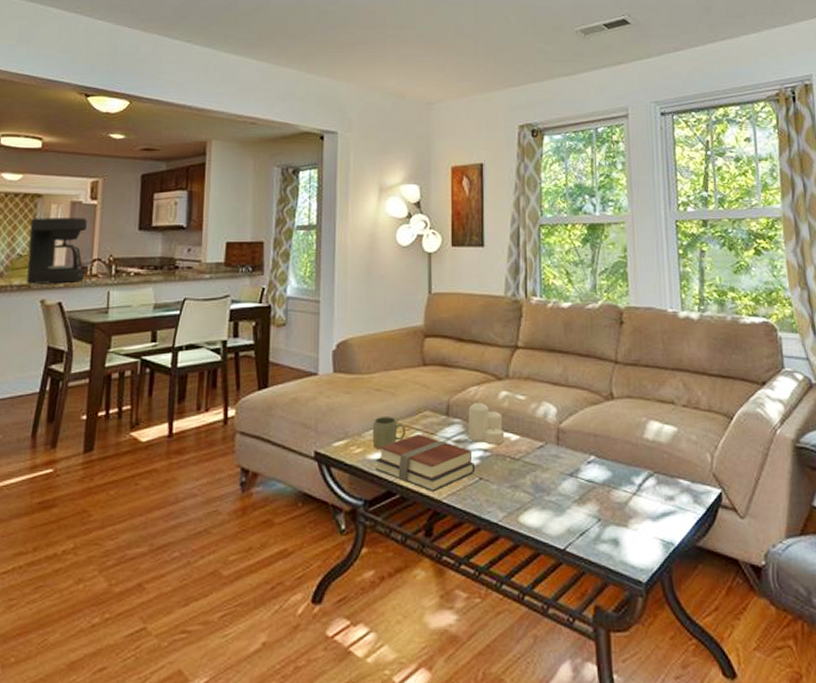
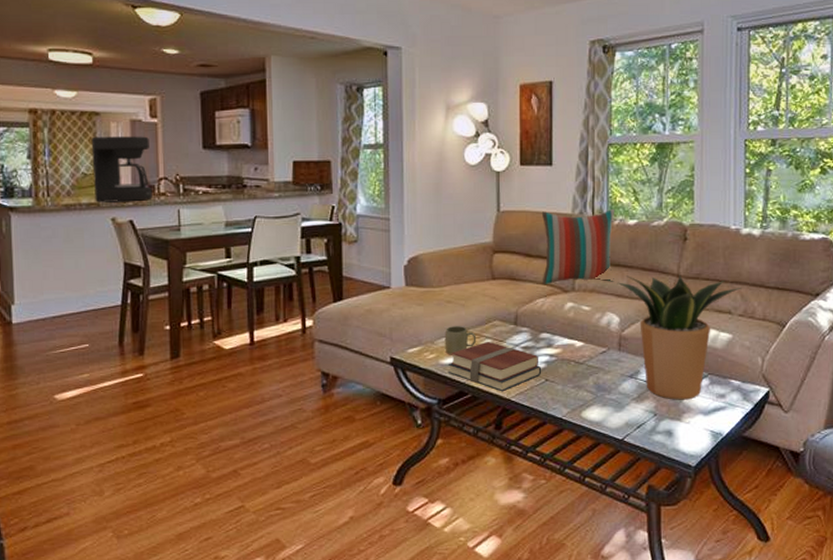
candle: present [468,399,505,445] -> none [535,310,570,351]
pillow: none [473,291,550,372] -> present [541,209,615,285]
potted plant: none [552,360,684,503] -> present [617,274,742,400]

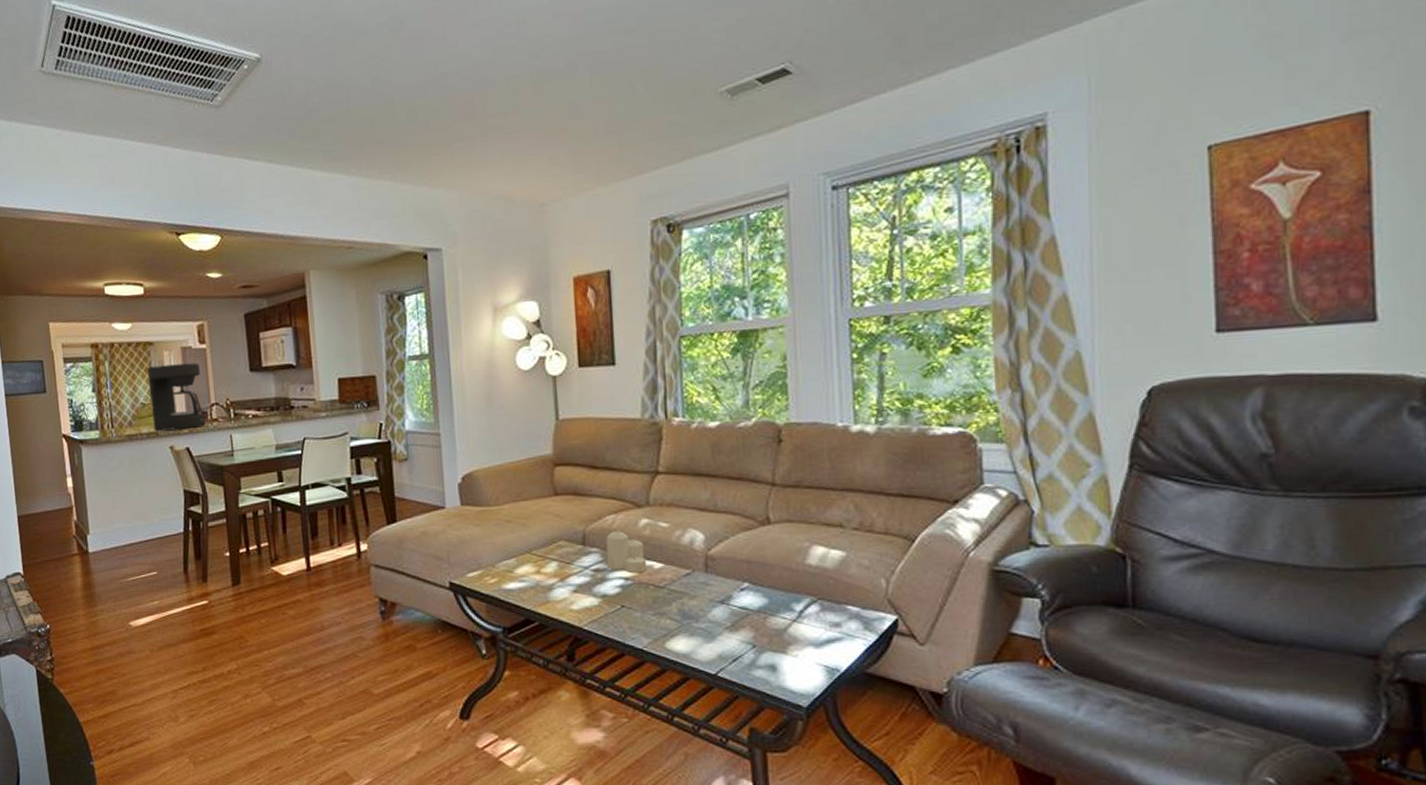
mug: present [444,326,477,355] -> none [505,547,541,580]
books: present [447,341,542,391] -> none [511,563,617,619]
candle: none [535,310,570,351] -> present [606,527,647,574]
pillow: present [541,209,615,285] -> none [606,411,696,500]
potted plant: present [617,274,742,400] -> none [699,482,855,630]

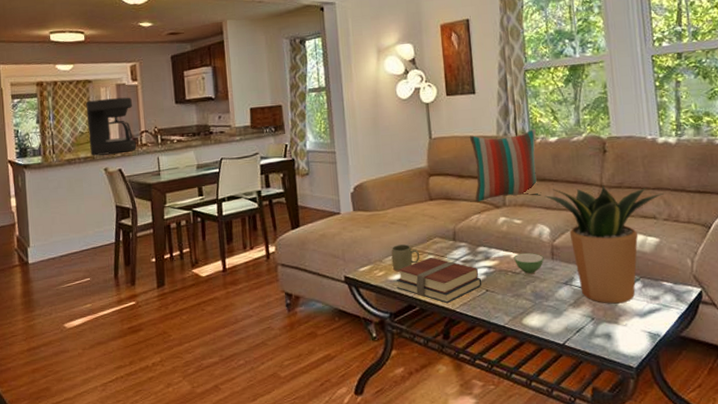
mug: none [505,547,541,580] -> present [391,244,420,272]
books: none [511,563,617,619] -> present [396,257,482,303]
pillow: none [606,411,696,500] -> present [469,129,542,203]
candle: present [606,527,647,574] -> none [472,225,506,263]
bowl: none [656,563,696,591] -> present [513,252,544,276]
potted plant: none [699,482,855,630] -> present [544,184,664,304]

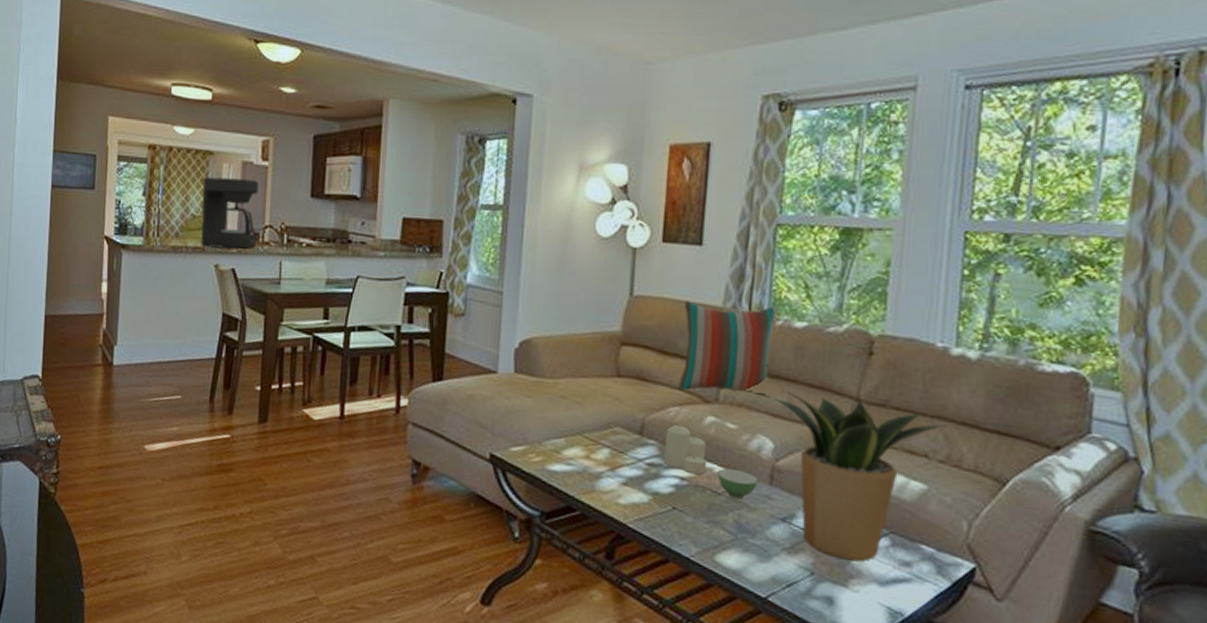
mug: present [391,244,420,272] -> none [553,426,593,462]
books: present [396,257,482,303] -> none [554,450,669,514]
candle: none [472,225,506,263] -> present [664,421,708,475]

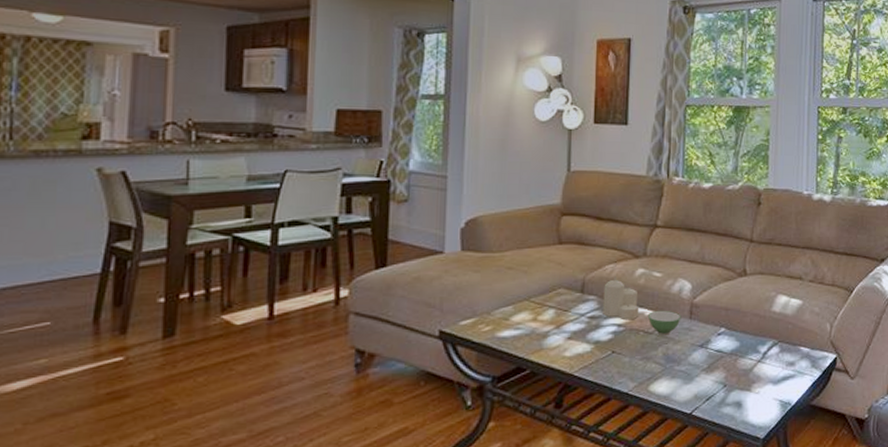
coffee maker: present [201,177,259,250] -> none [76,70,156,150]
pillow: present [679,300,779,398] -> none [613,172,691,251]
potted plant: present [774,391,946,562] -> none [690,239,812,370]

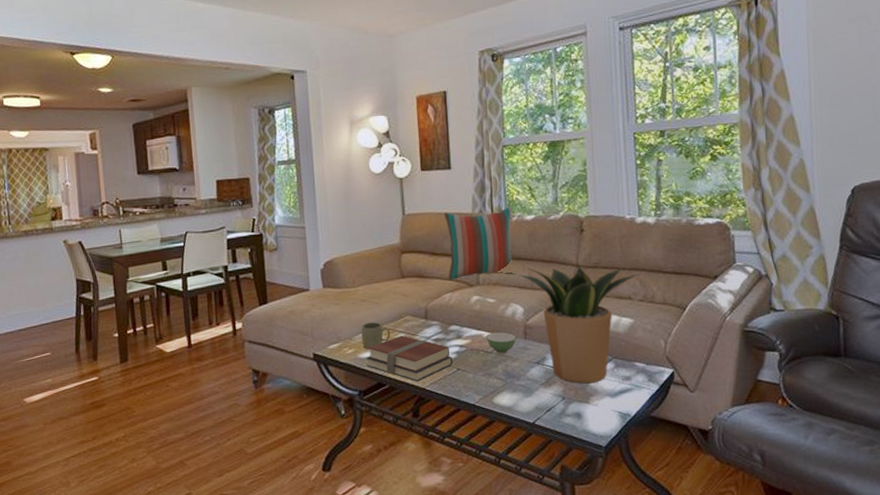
mug: none [502,295,539,327] -> present [361,322,391,350]
books: none [504,311,609,366] -> present [365,335,453,381]
candle: present [603,276,640,320] -> none [444,303,478,342]
pillow: none [613,172,691,251] -> present [443,207,516,281]
potted plant: none [690,239,812,370] -> present [519,263,640,384]

